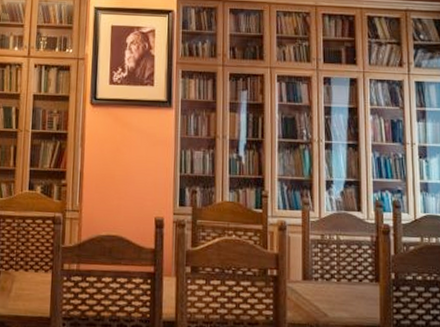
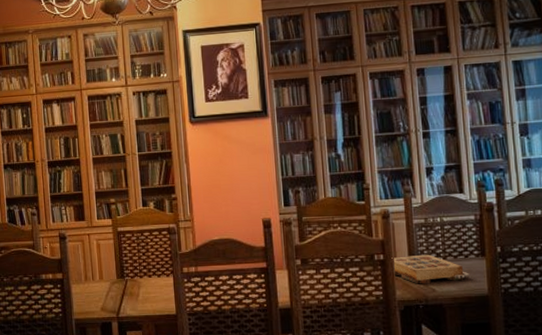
book: none [285,273,362,307] -> present [391,254,469,284]

